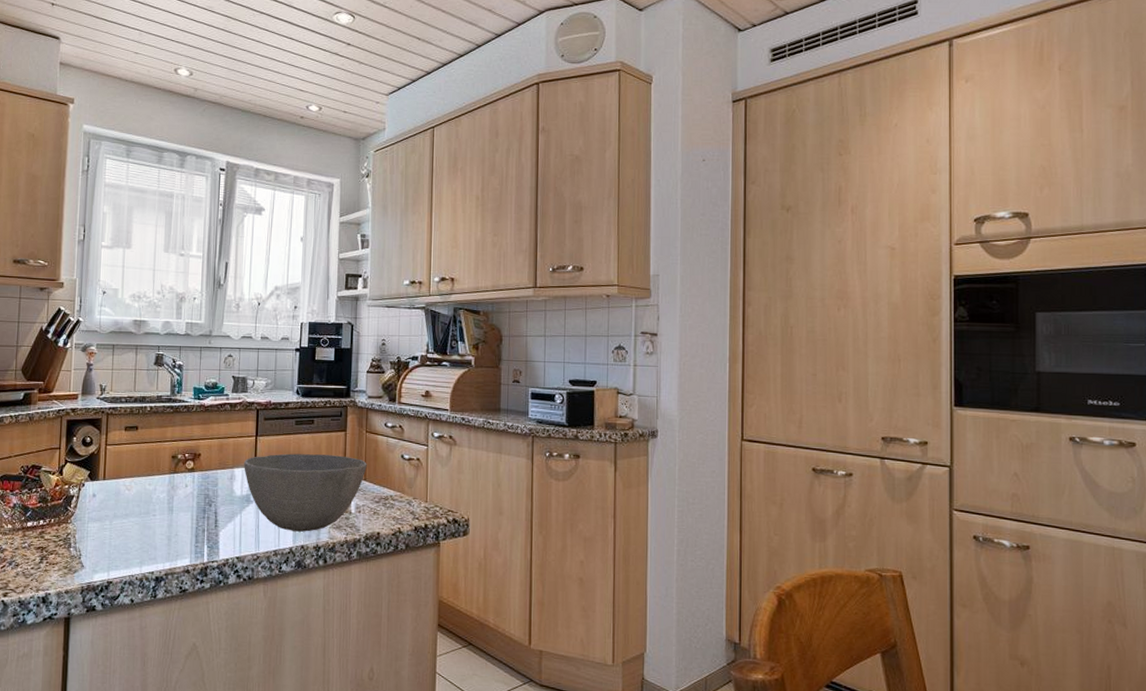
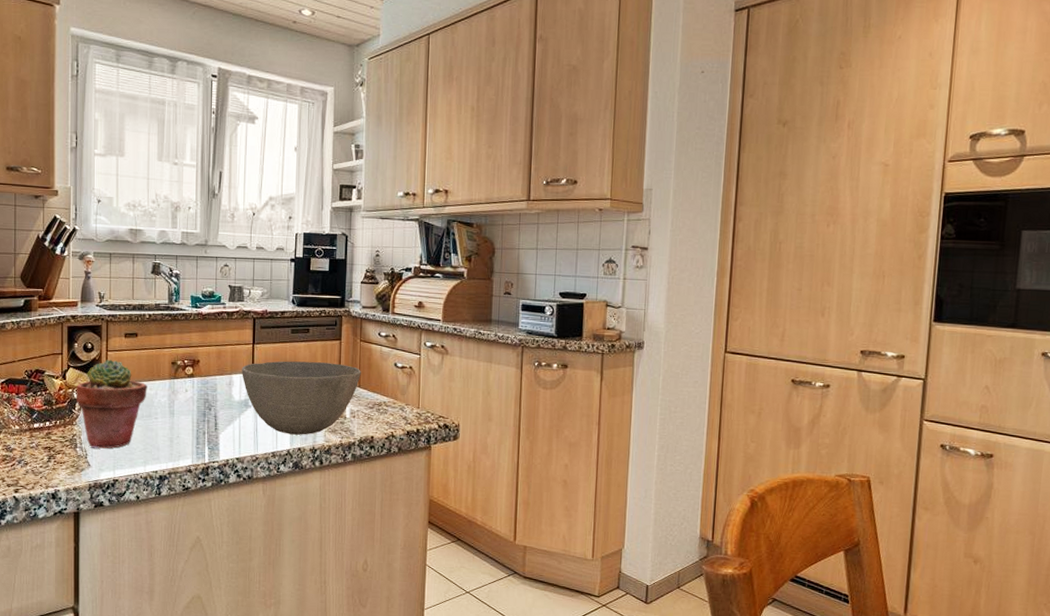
potted succulent: none [72,453,146,549] -> present [76,359,147,449]

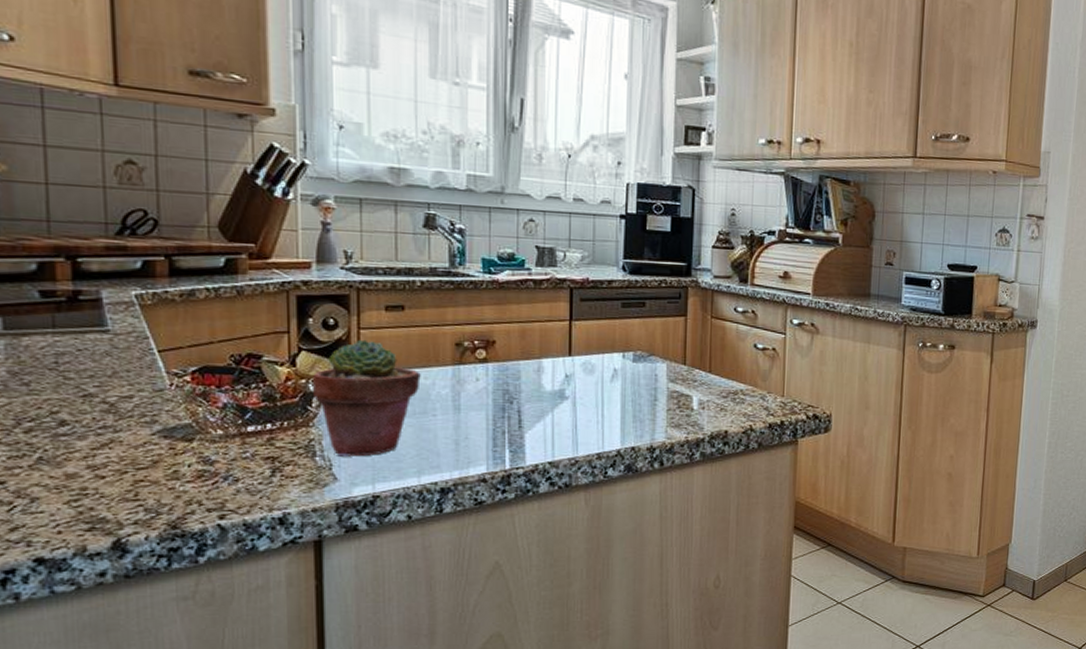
bowl: present [242,361,361,435] -> none [555,341,712,432]

